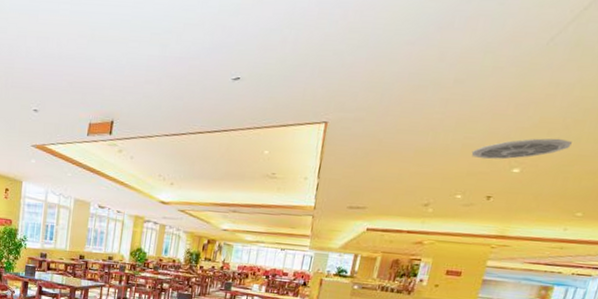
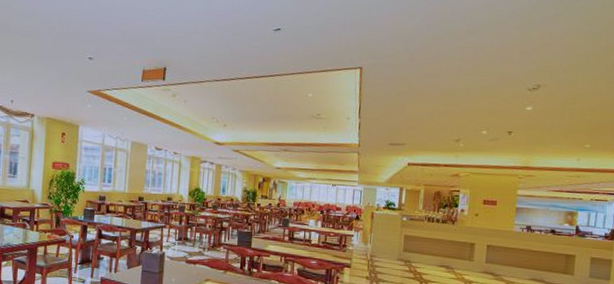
ceiling vent: present [471,138,572,160] -> none [489,80,571,99]

